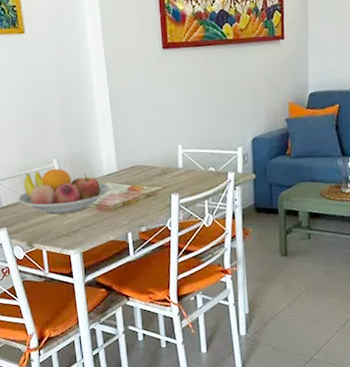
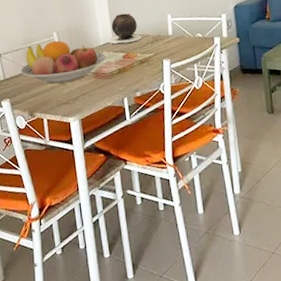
vase: none [112,142,150,176] -> present [108,13,143,45]

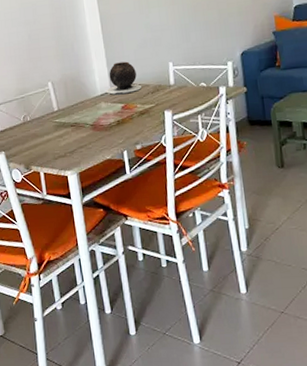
fruit bowl: present [20,40,106,84] -> none [15,90,104,136]

